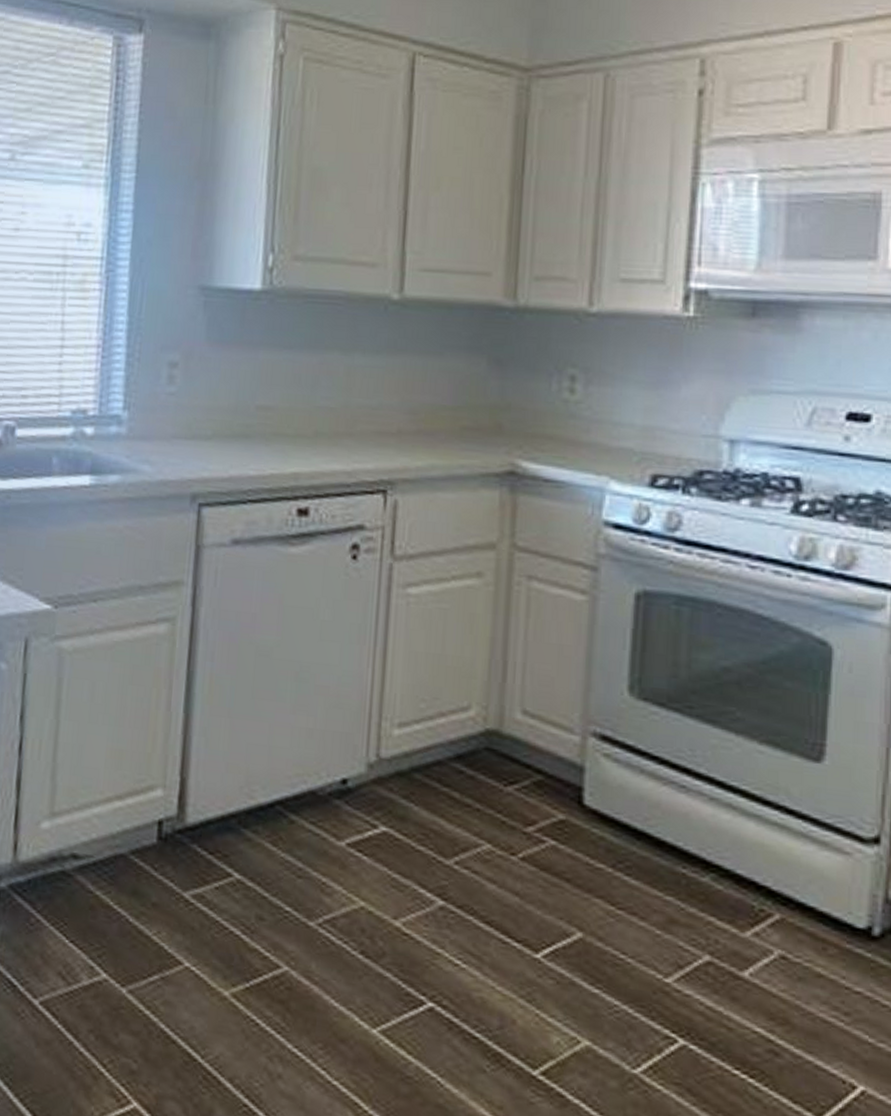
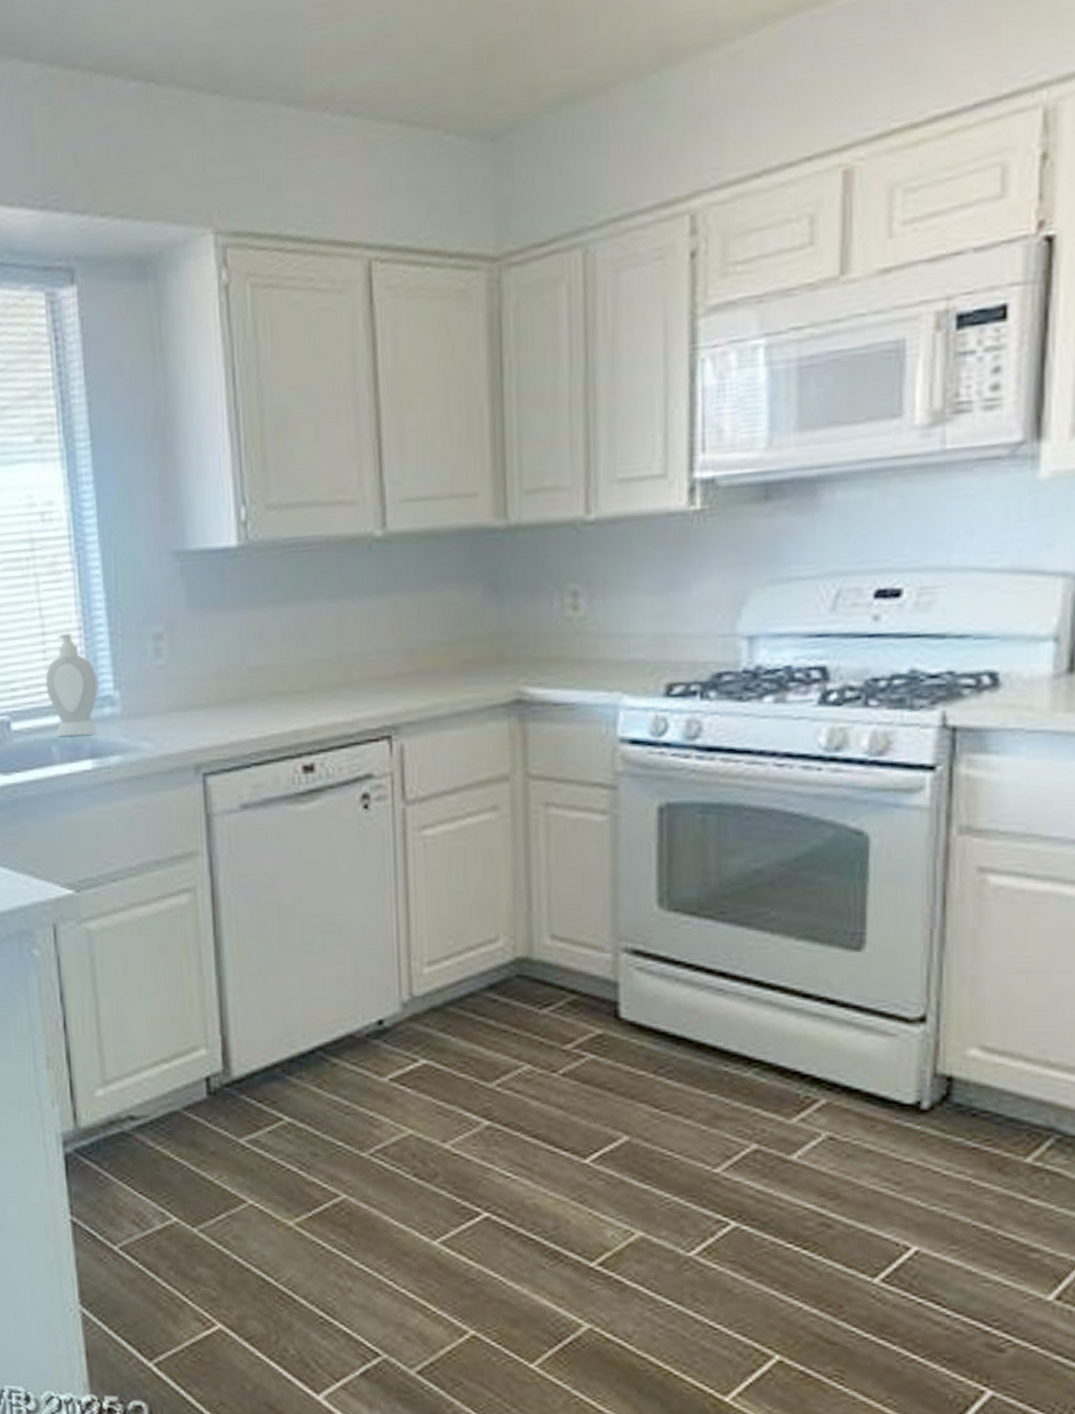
soap bottle: none [56,349,109,452] -> present [45,634,98,737]

